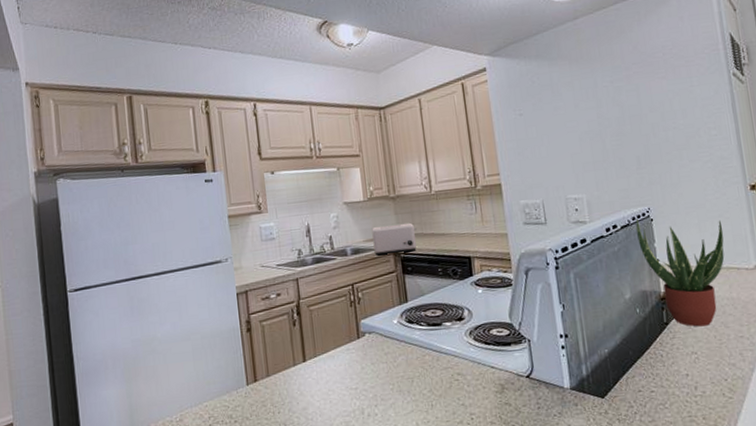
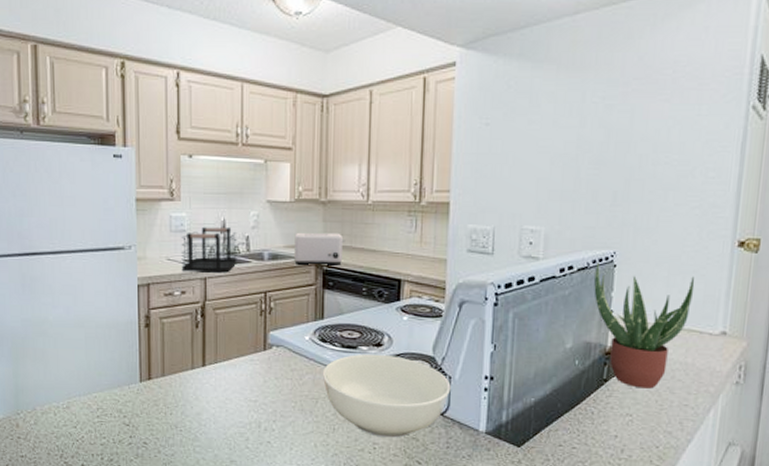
dish rack: none [272,231,324,276] -> present [181,227,237,273]
bowl: none [413,327,532,407] -> present [322,353,451,438]

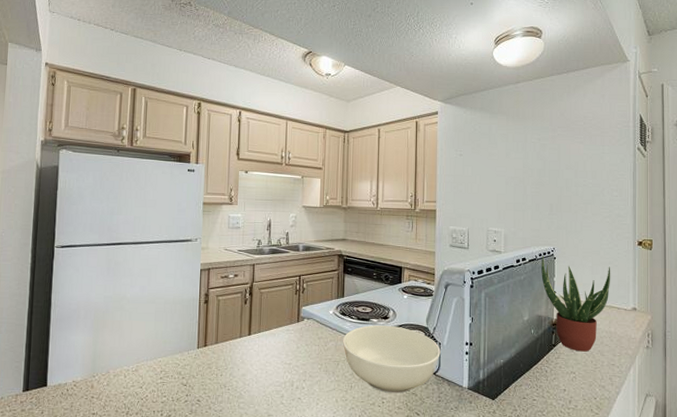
dish rack: present [181,227,237,273] -> none [235,225,280,261]
toaster: present [294,232,345,266] -> none [322,230,361,256]

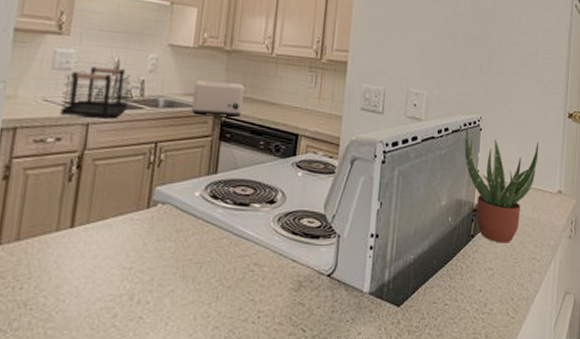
dish rack: none [235,225,280,261] -> present [60,67,131,119]
toaster: none [322,230,361,256] -> present [191,79,247,117]
bowl: present [342,325,441,393] -> none [209,211,339,304]

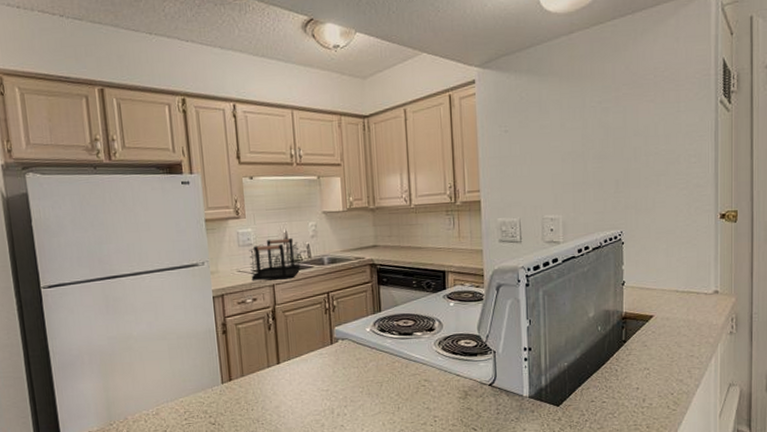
toaster: present [191,79,247,117] -> none [349,235,394,266]
potted plant: present [464,124,539,243] -> none [607,240,689,345]

